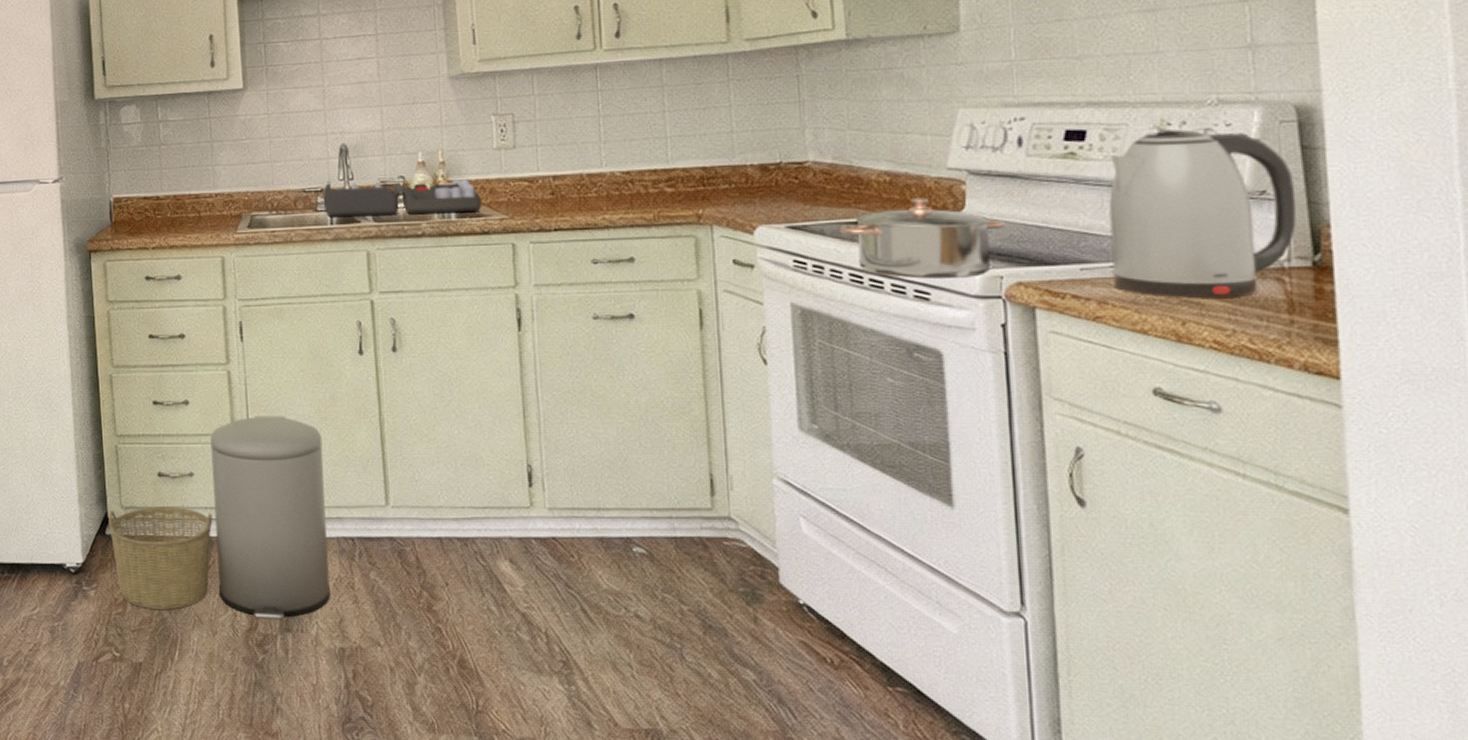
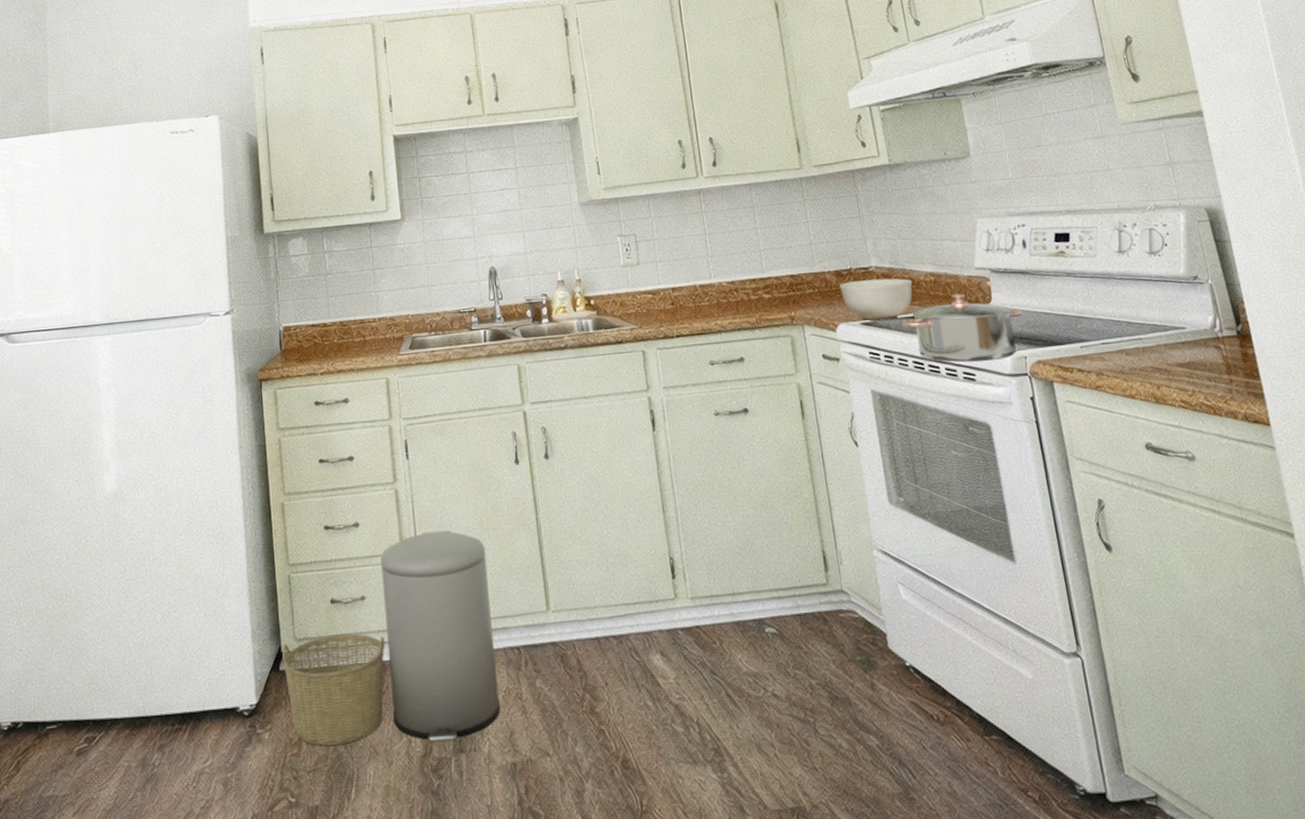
tool set: present [323,176,481,217] -> none [476,292,614,335]
bowl: none [764,175,861,225] -> present [839,278,913,321]
kettle: present [1108,129,1297,298] -> none [1089,230,1222,367]

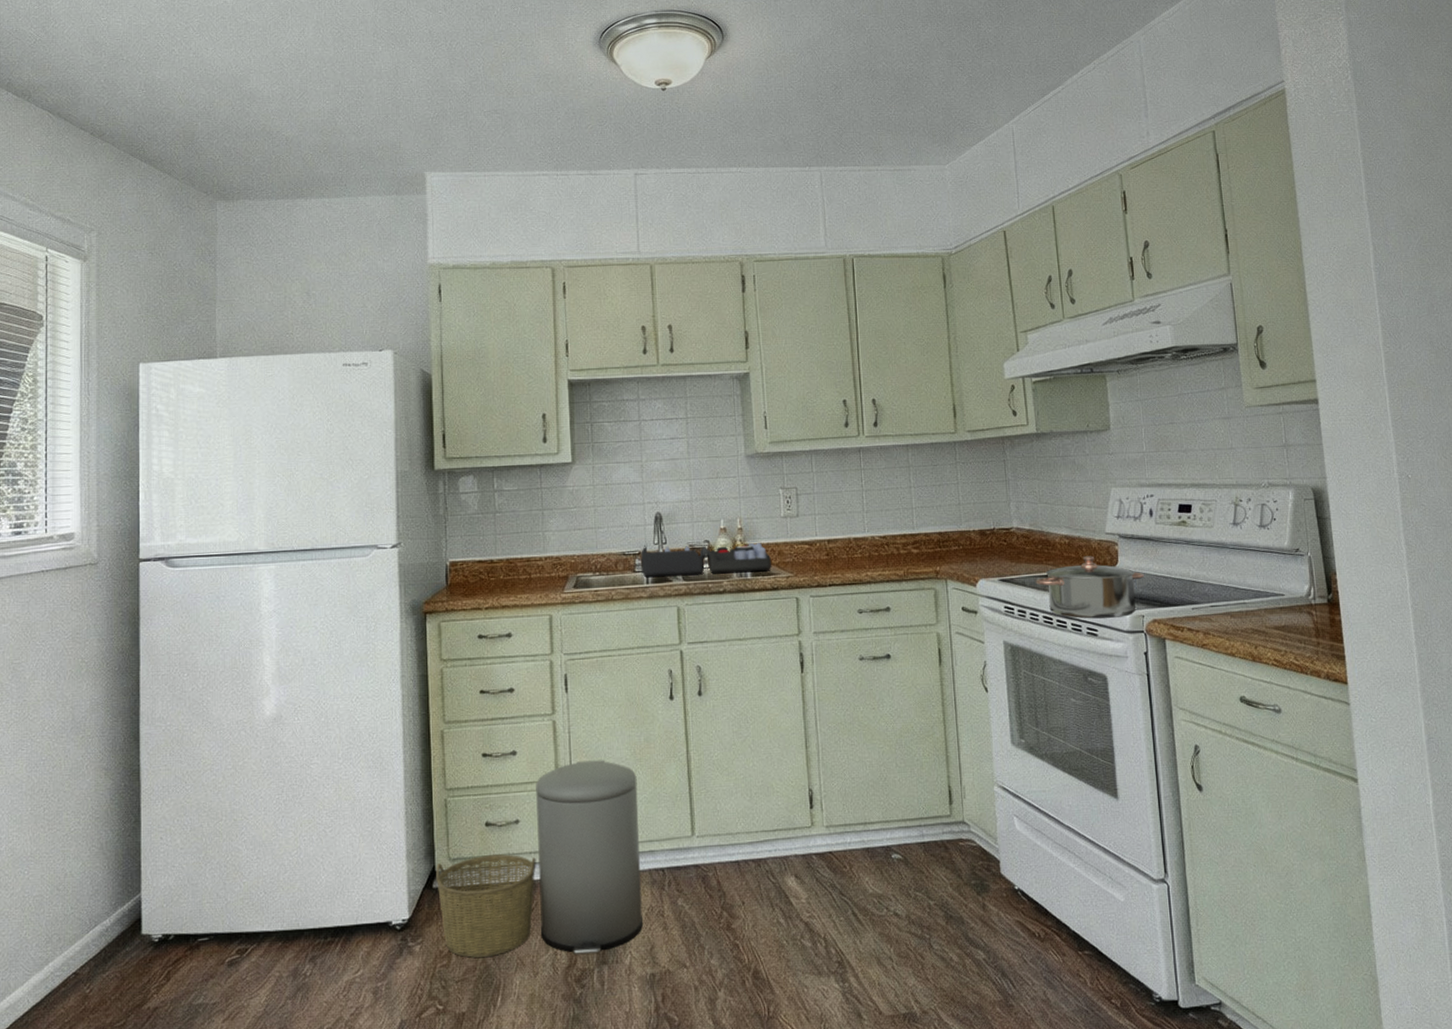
tool set: none [476,292,614,335] -> present [641,541,771,577]
bowl: present [839,278,913,321] -> none [982,539,1049,578]

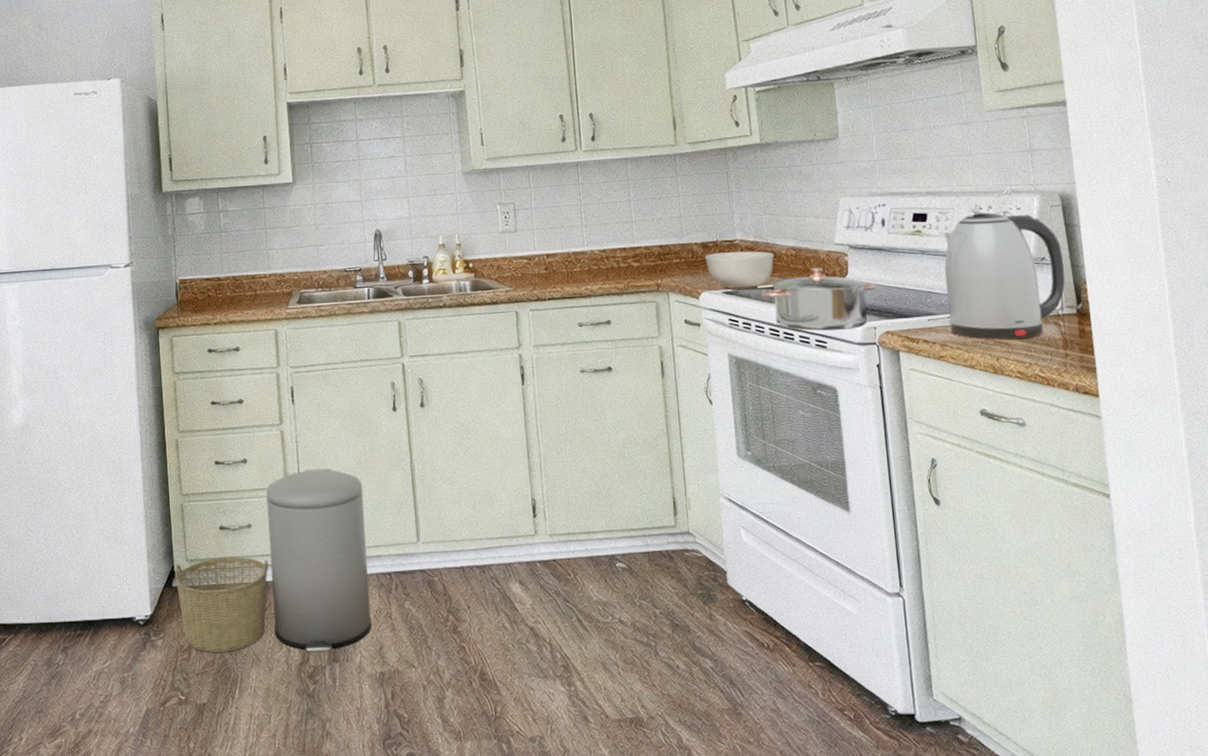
tool set: present [641,541,771,577] -> none [361,256,490,292]
bowl: none [982,539,1049,578] -> present [705,251,775,290]
kettle: none [1207,504,1317,629] -> present [944,212,1066,340]

